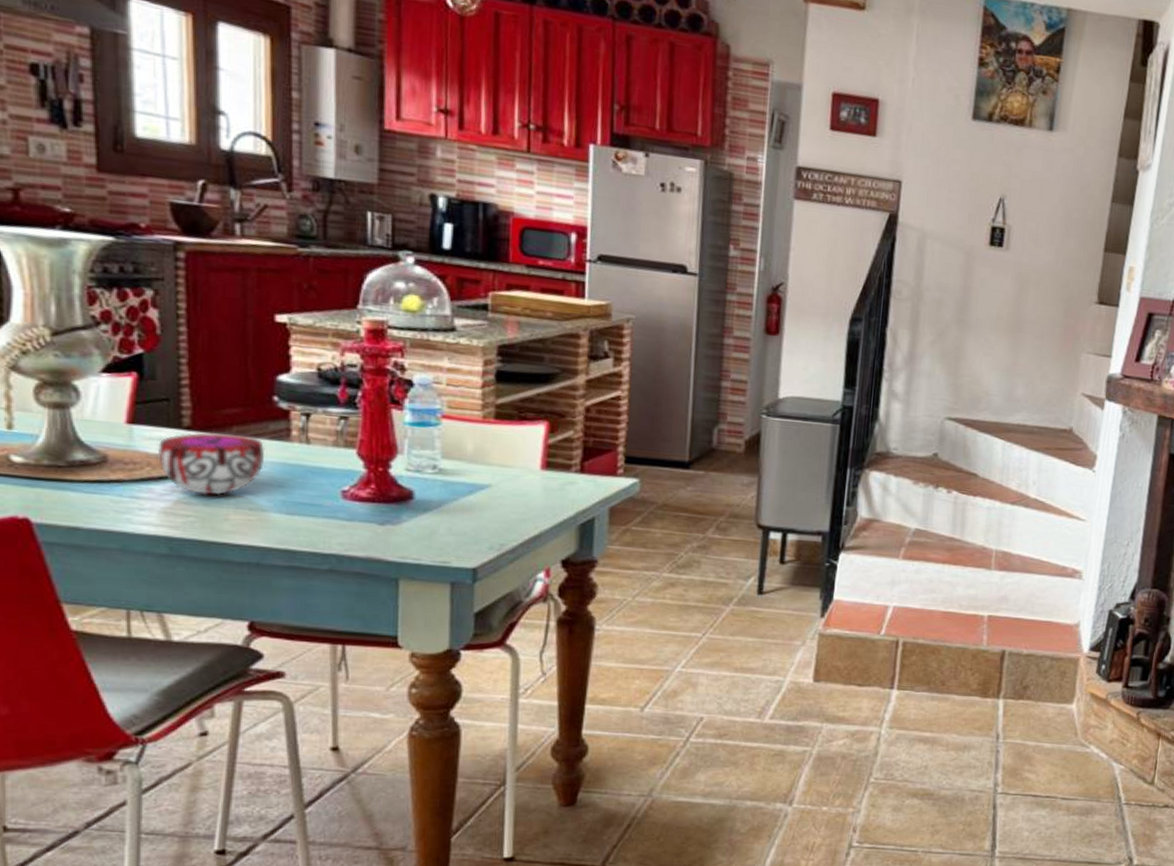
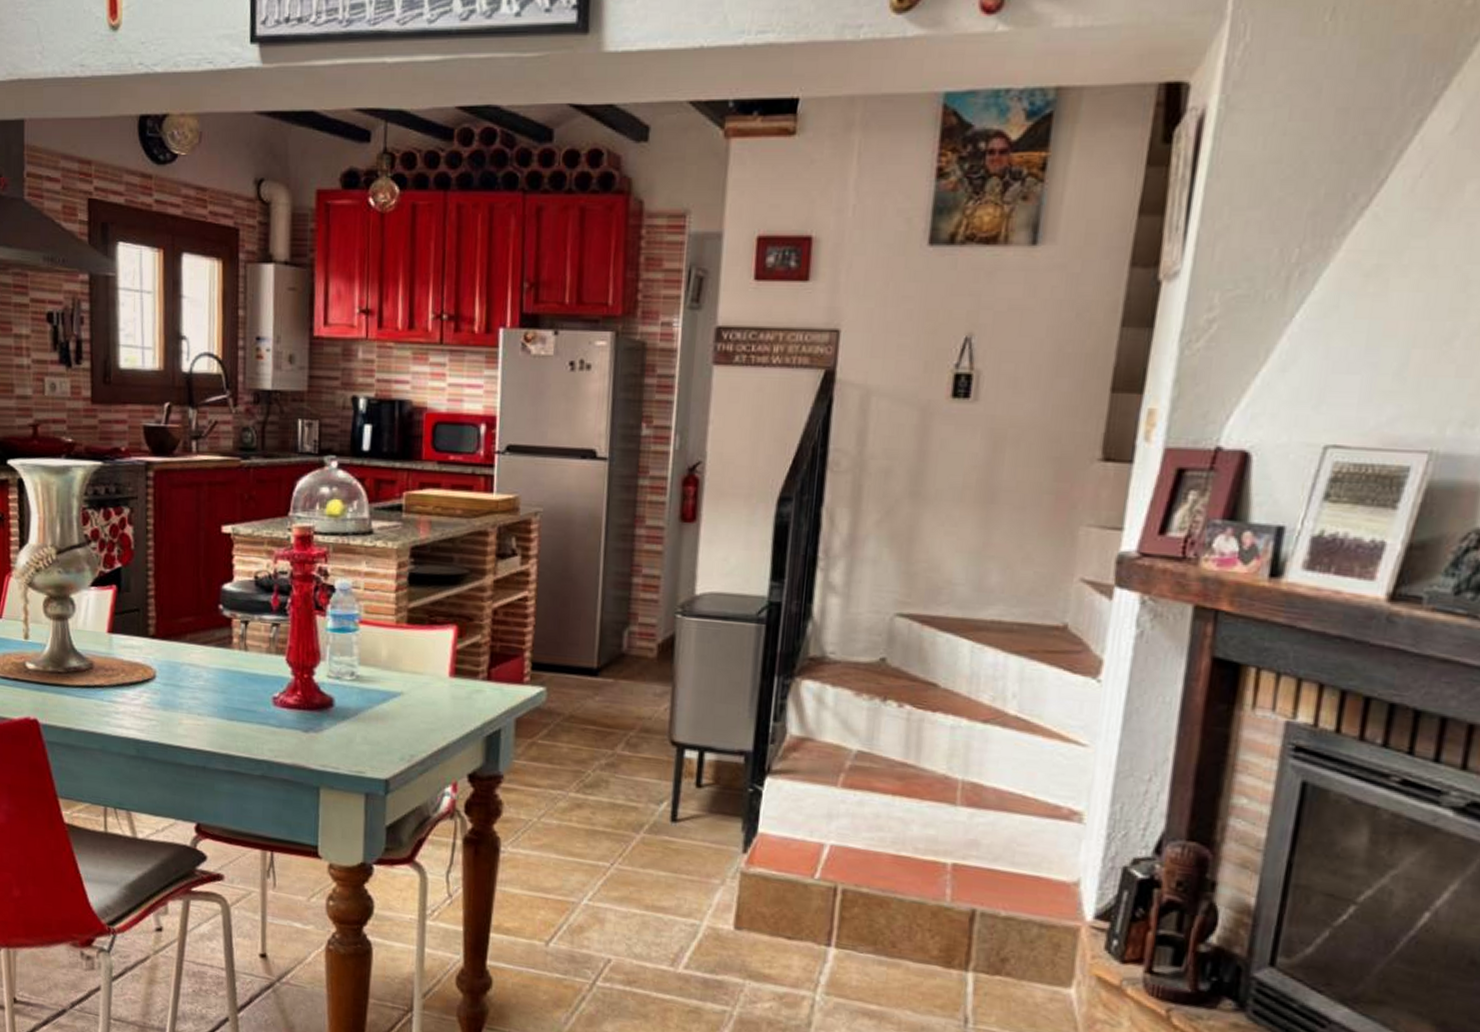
decorative bowl: present [157,432,266,496] -> none [129,640,212,701]

